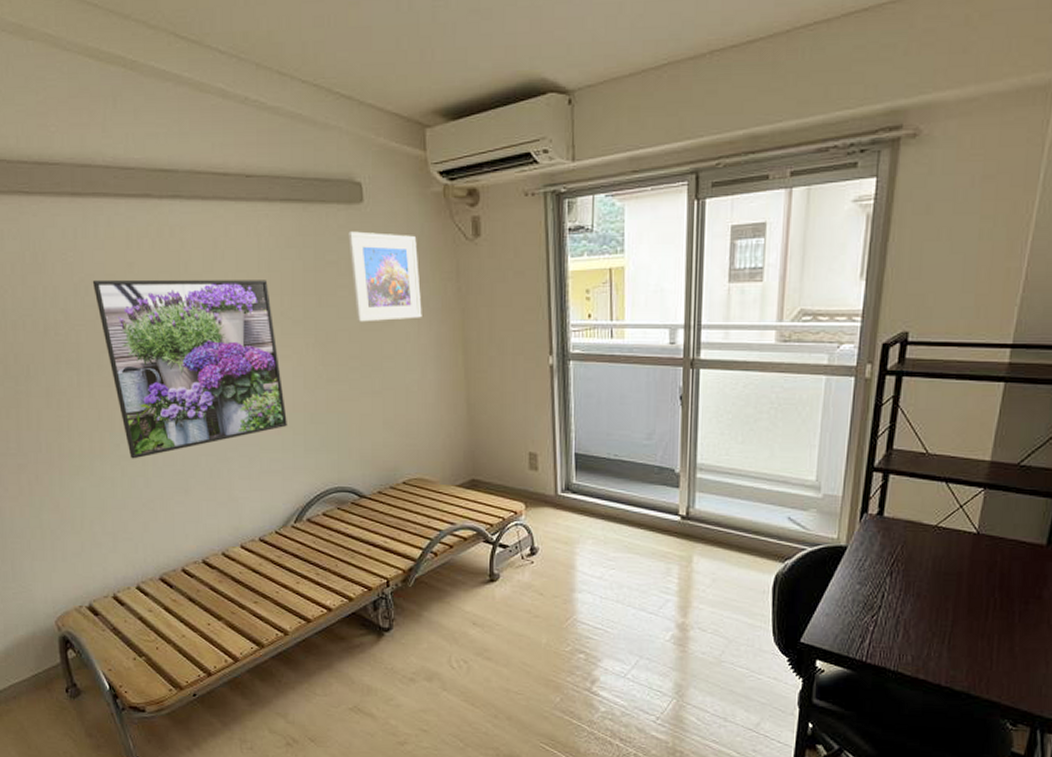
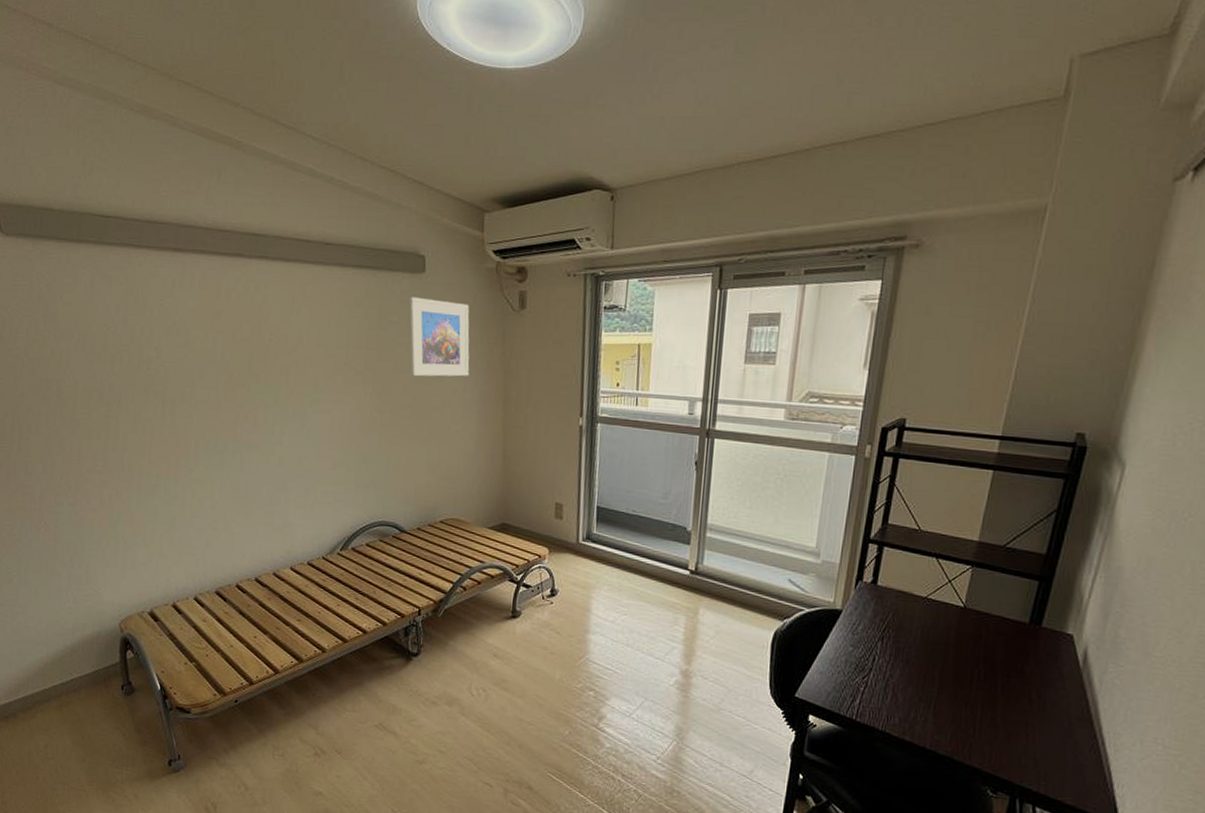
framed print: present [92,279,287,459] -> none [184,324,342,483]

